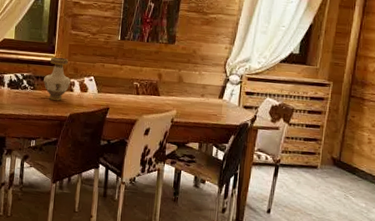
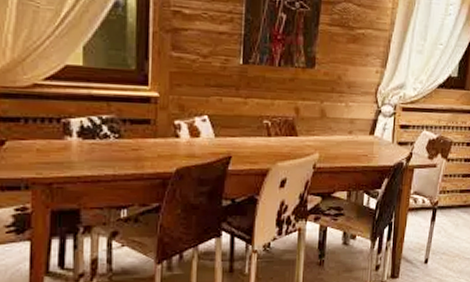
vase: present [44,57,71,101] -> none [134,90,175,151]

